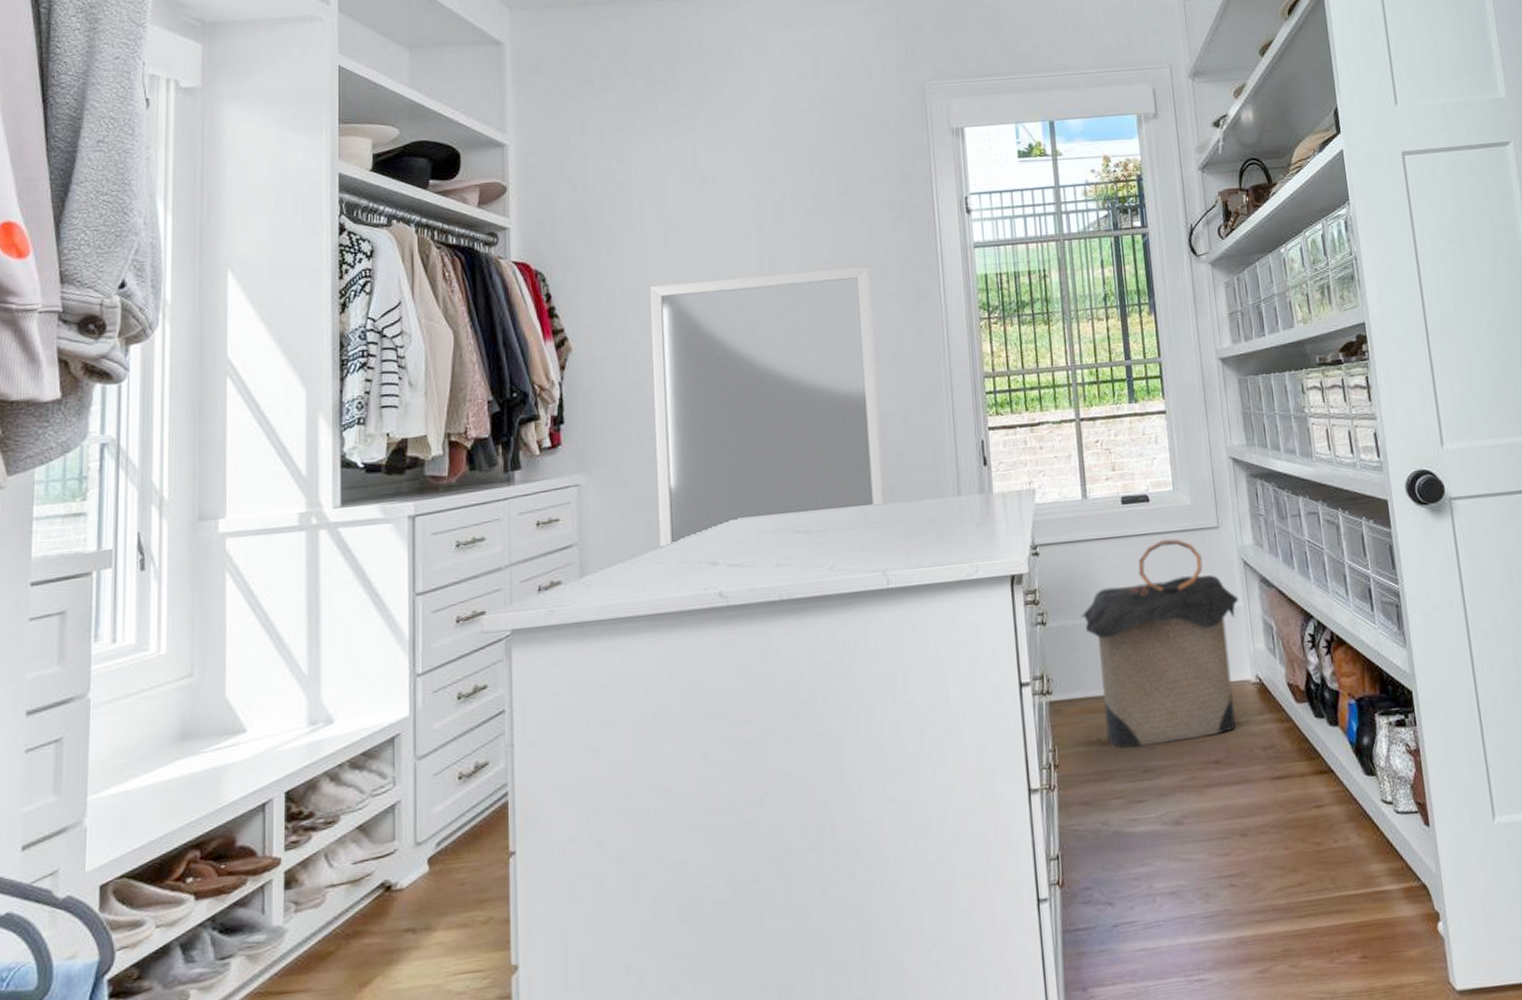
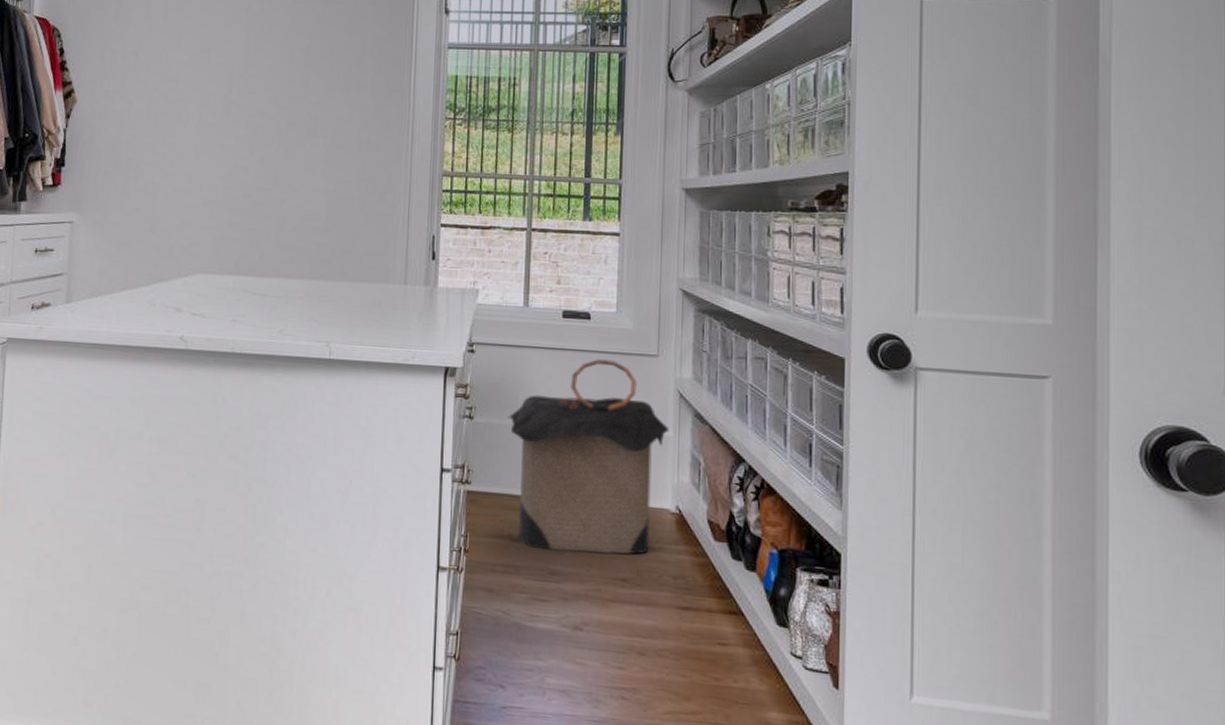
home mirror: present [649,267,885,546] -> none [135,51,346,287]

